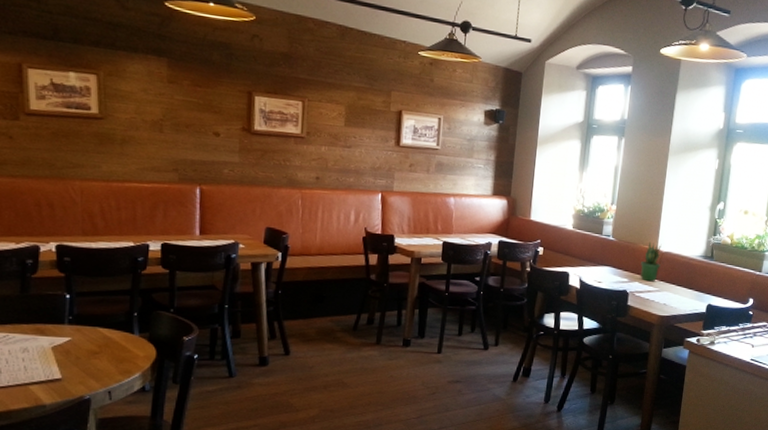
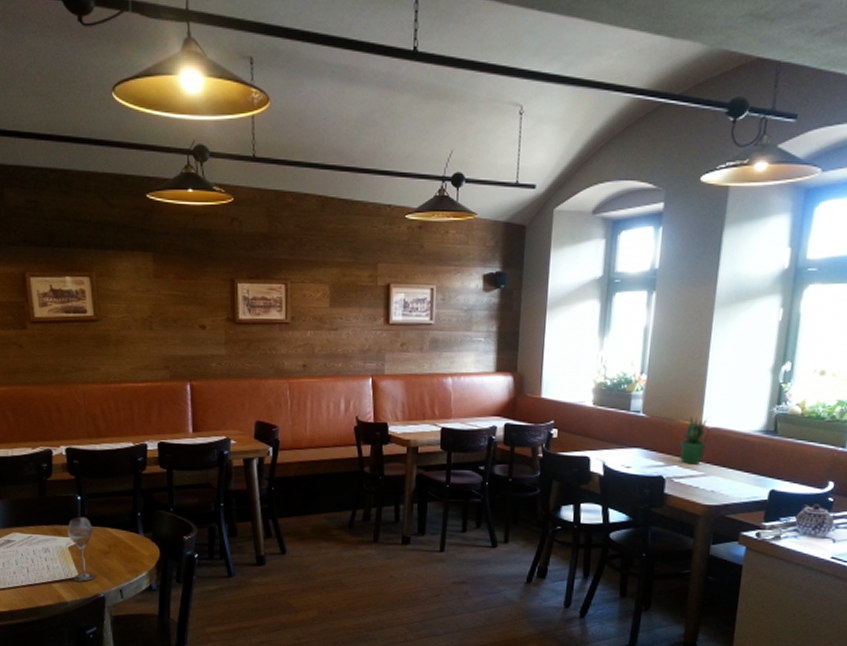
wineglass: none [52,315,82,383] -> present [68,516,96,582]
teapot: none [725,316,754,344] -> present [794,503,835,538]

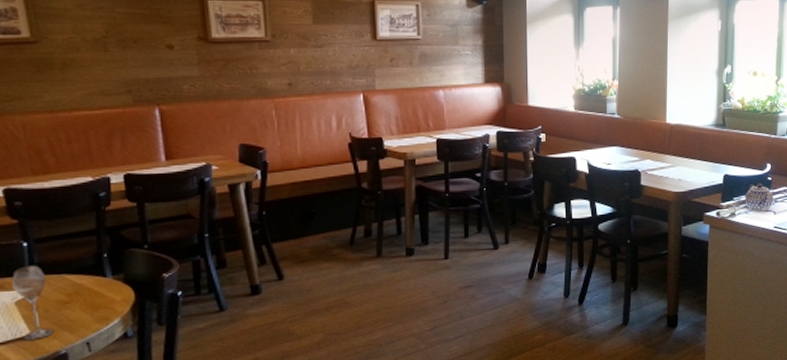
planter: present [680,416,708,465] -> none [650,115,671,158]

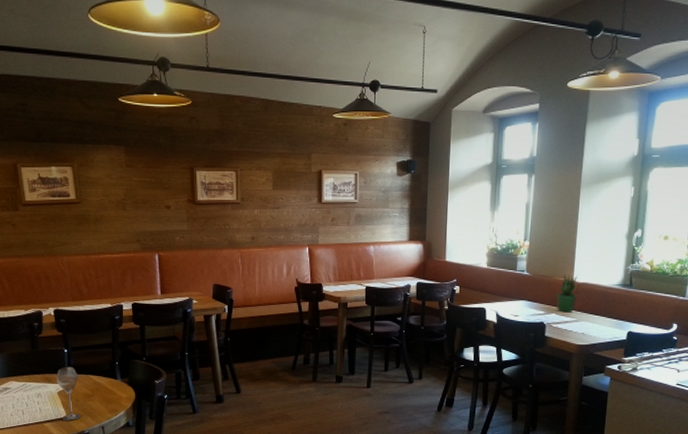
planter: none [650,115,671,158] -> present [557,274,578,313]
teapot: present [745,183,774,212] -> none [648,341,679,369]

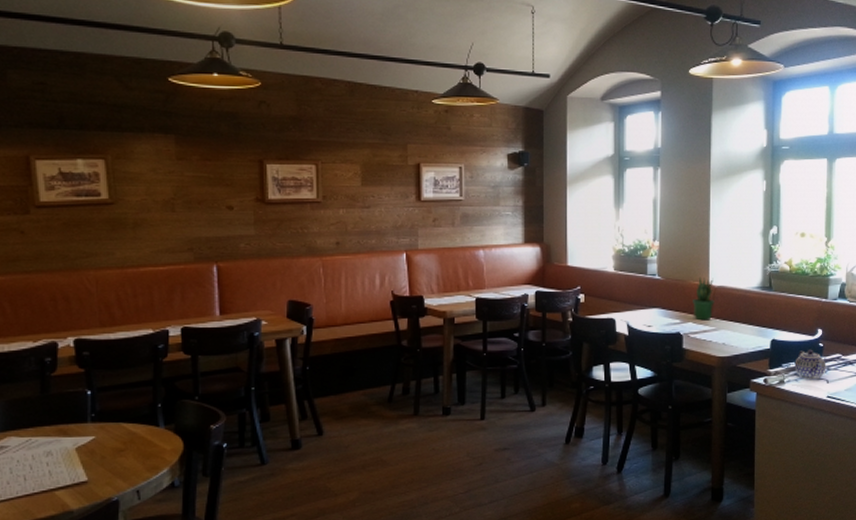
wineglass: present [57,366,81,421] -> none [75,413,108,486]
teapot: none [648,341,679,369] -> present [794,349,826,380]

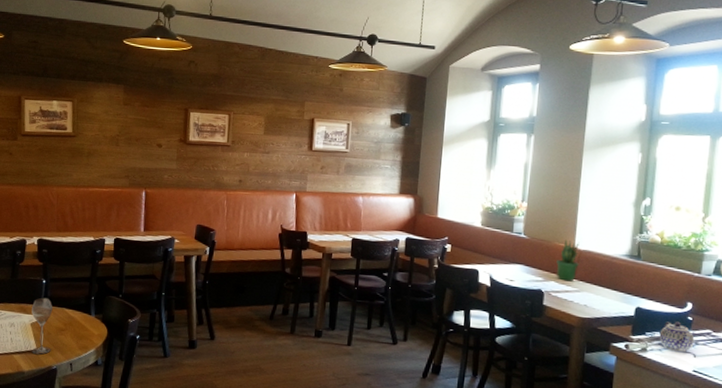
wineglass: none [75,413,108,486] -> present [32,297,53,355]

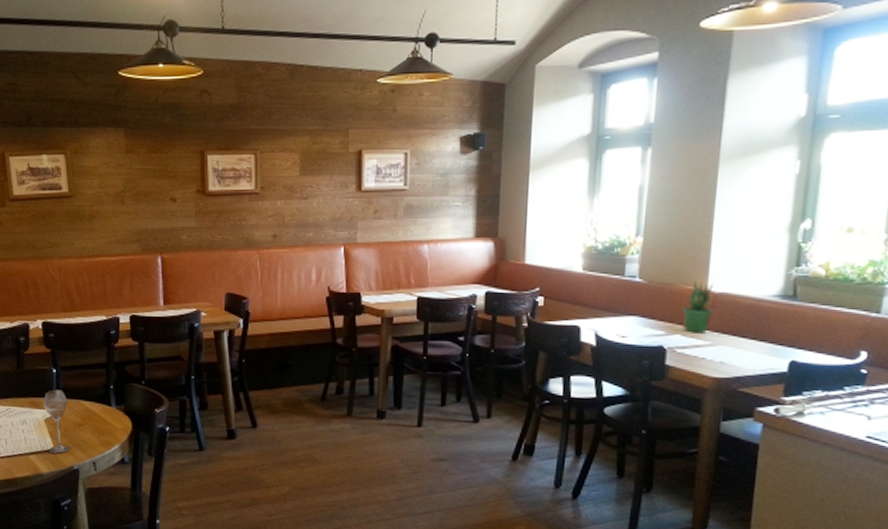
teapot: present [659,321,695,353] -> none [820,376,870,415]

